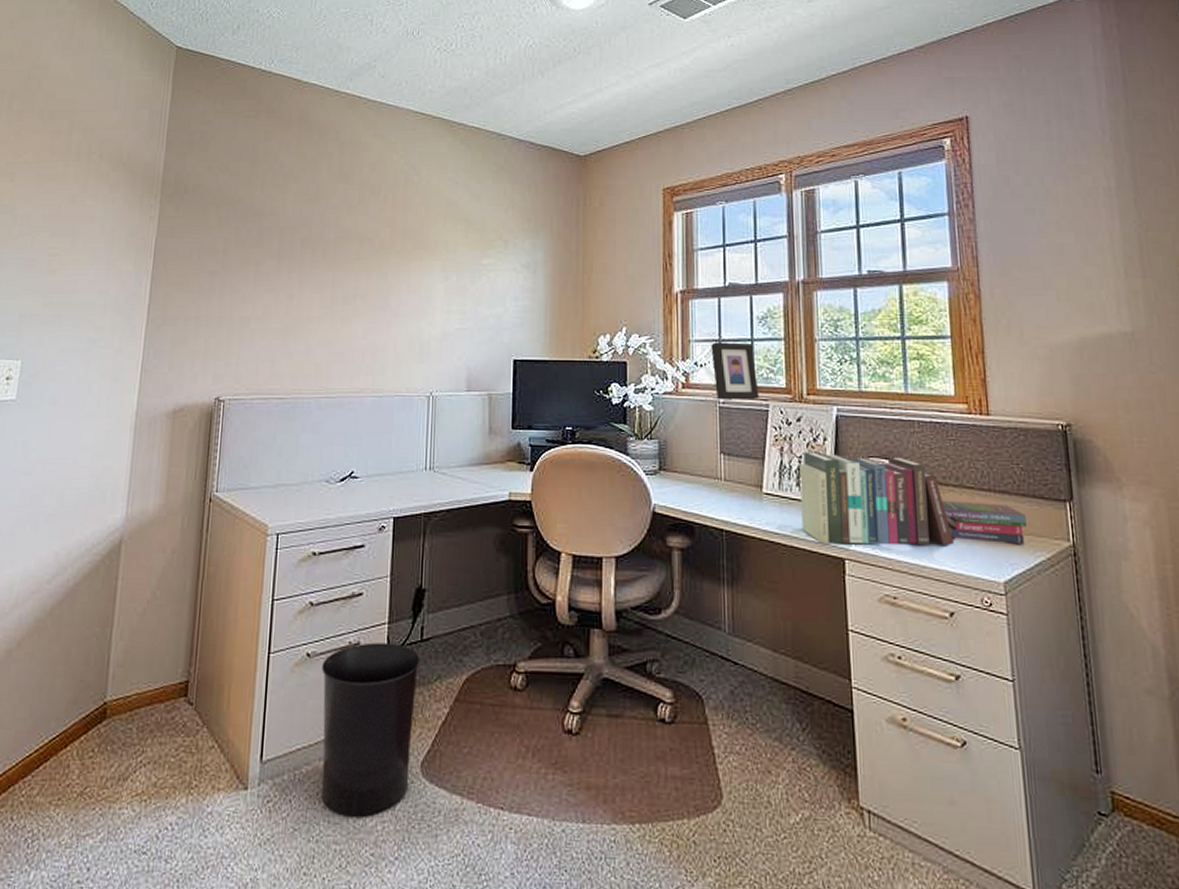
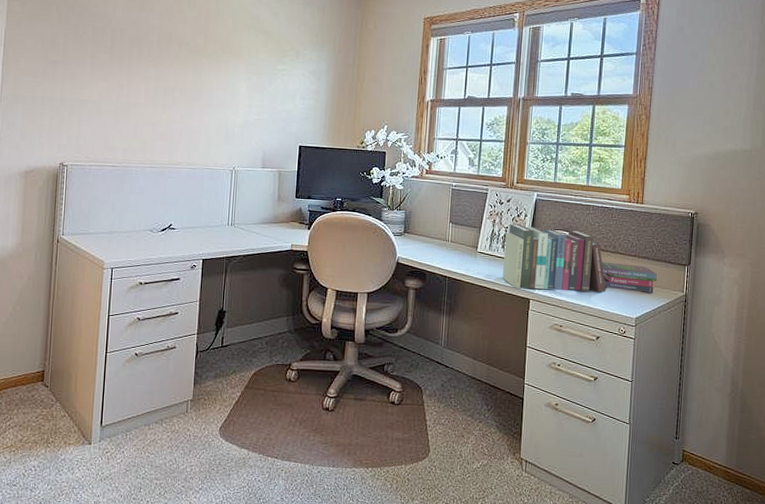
waste bin: present [321,642,421,817] -> none [146,347,221,463]
picture frame: present [711,342,759,400] -> none [450,140,482,185]

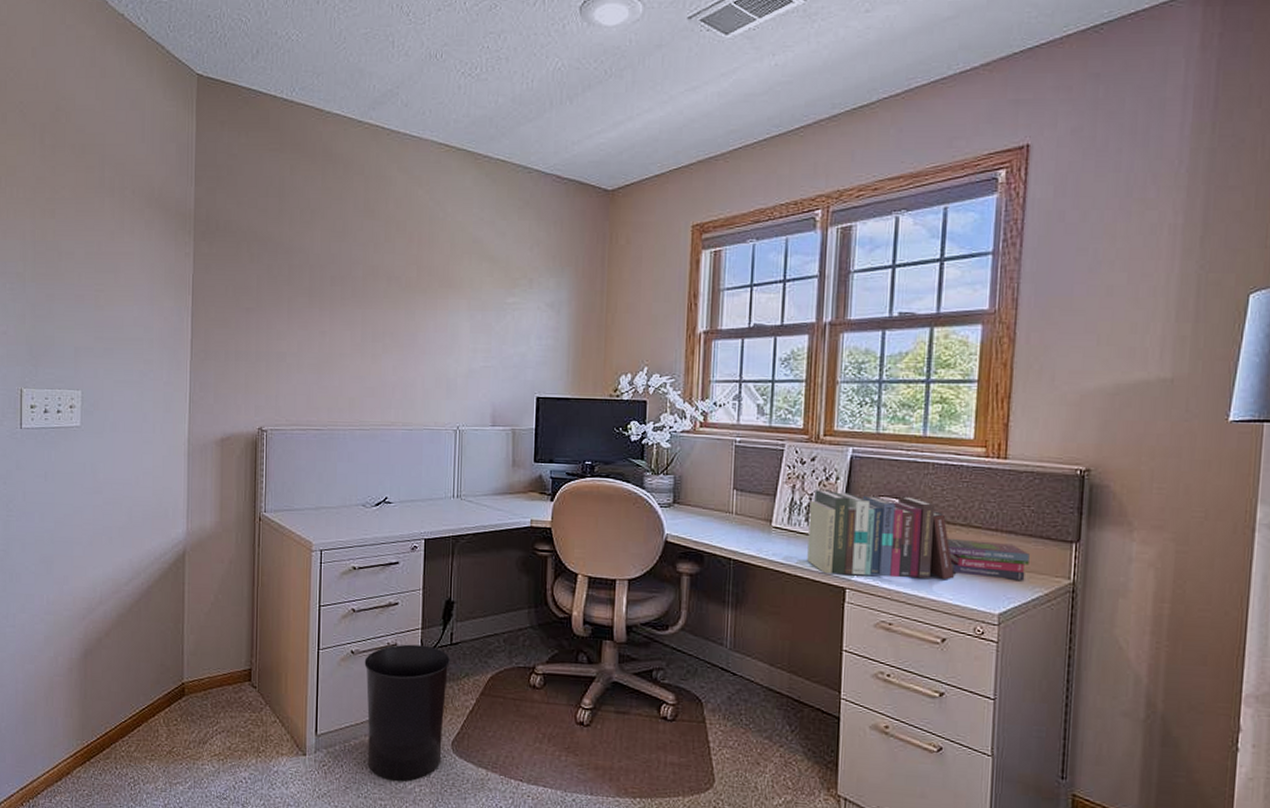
waste bin: none [146,347,221,463] -> present [364,644,451,781]

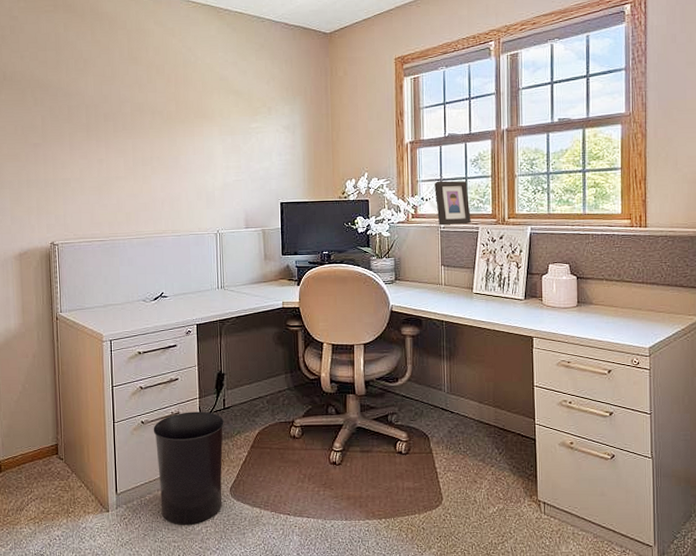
picture frame: none [731,382,776,440] -> present [434,180,471,226]
books: present [807,490,954,580] -> none [501,261,614,327]
books: present [946,538,1030,581] -> none [606,291,669,321]

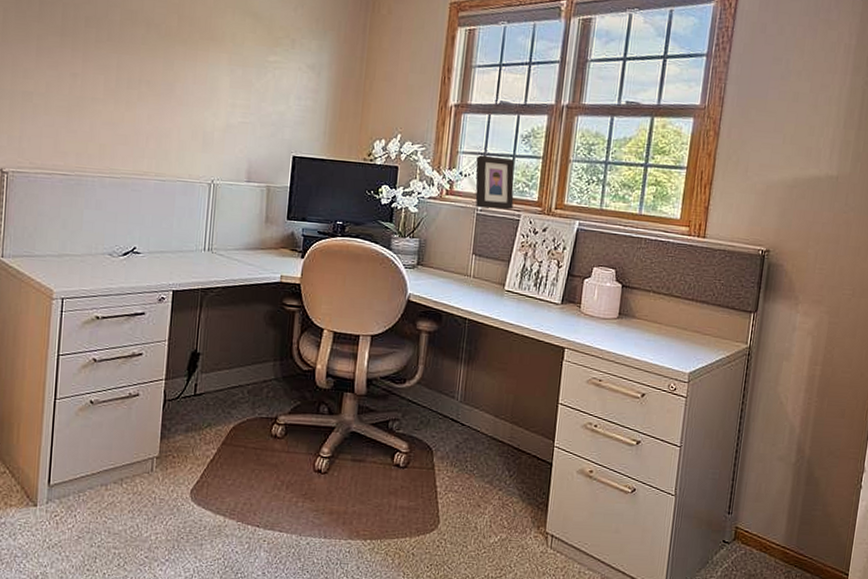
waste bin: present [153,411,225,525] -> none [102,394,194,529]

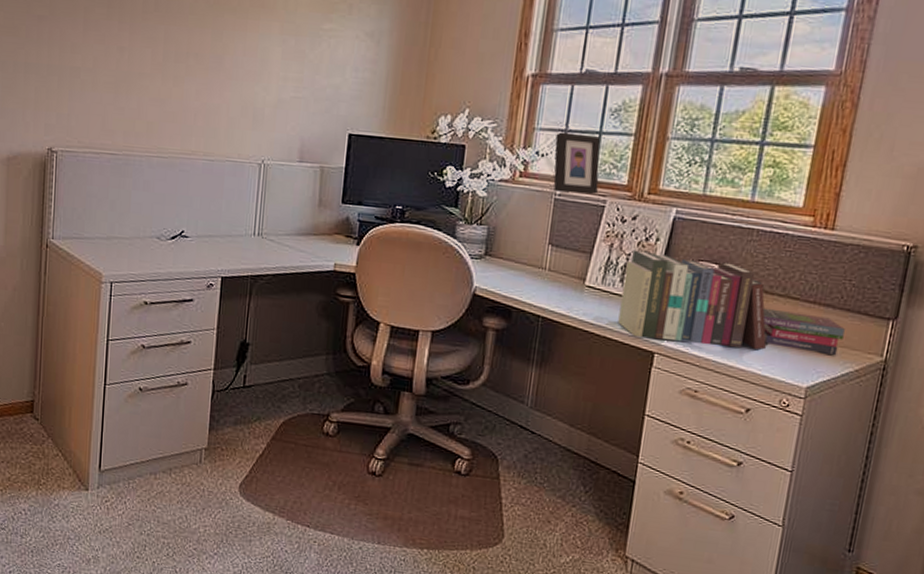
books: none [533,258,656,343] -> present [618,250,767,351]
books: none [651,305,717,345] -> present [762,308,845,356]

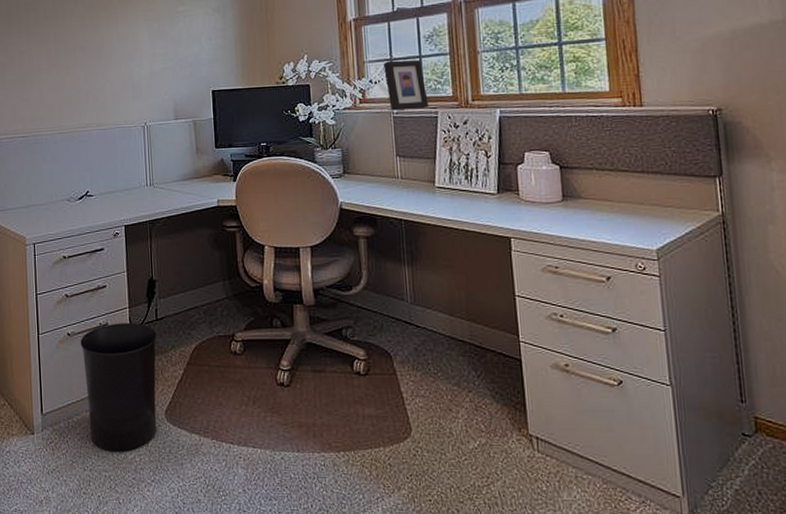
waste bin: none [151,384,243,521] -> present [80,323,158,452]
books: present [618,250,767,351] -> none [467,148,610,226]
books: present [762,308,845,356] -> none [598,183,678,217]

